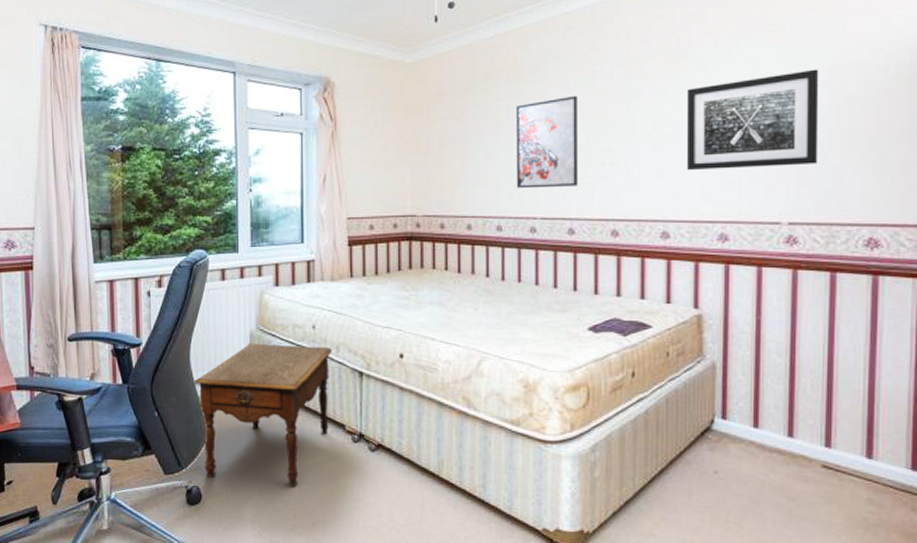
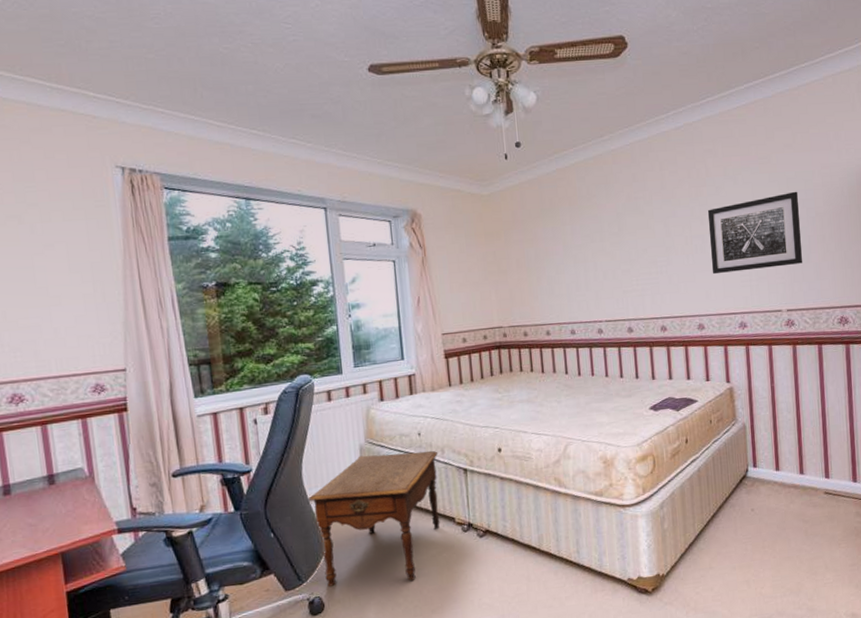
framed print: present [515,95,578,189] -> none [578,218,632,298]

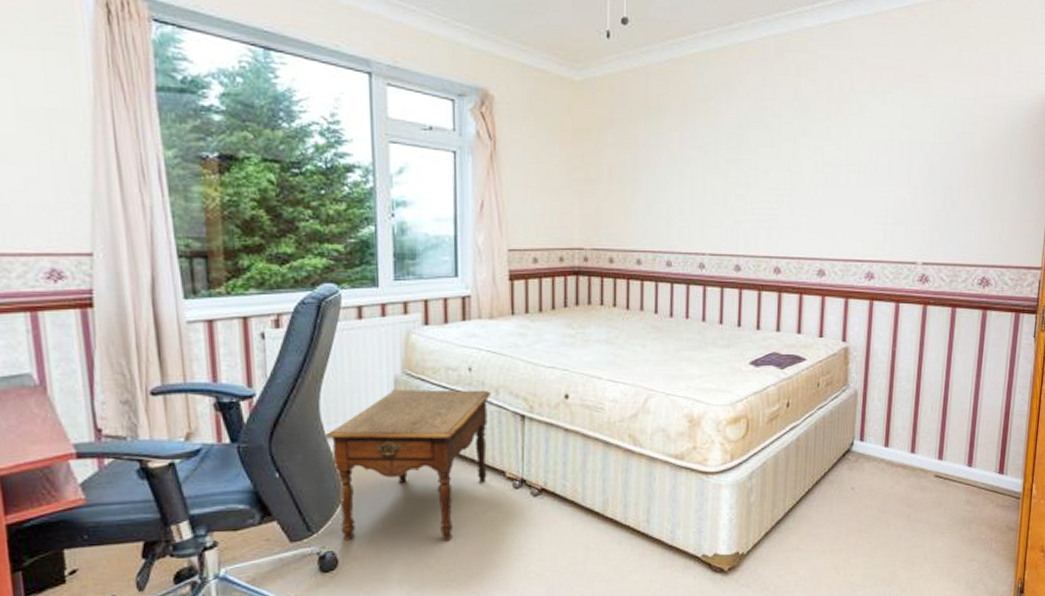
wall art: present [707,191,803,275] -> none [842,121,955,212]

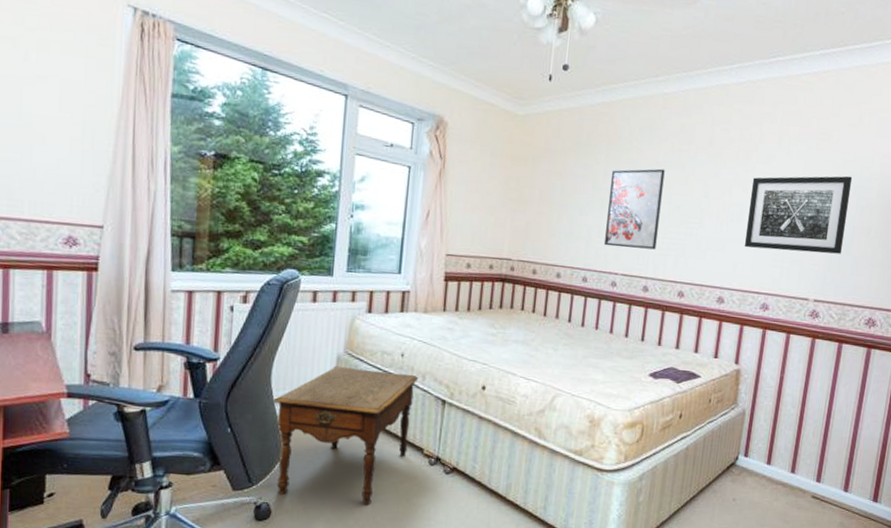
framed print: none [686,130,748,224] -> present [604,168,665,250]
wall art: none [842,121,955,212] -> present [744,176,853,254]

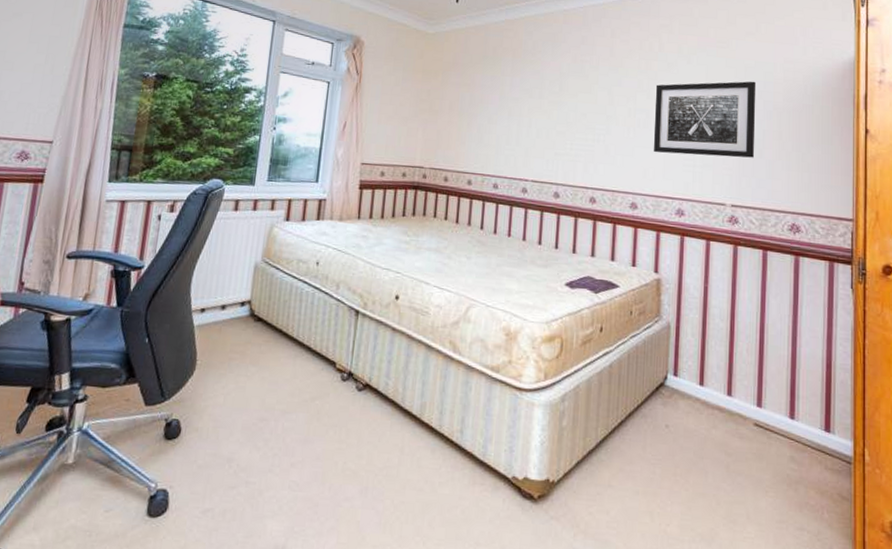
side table: present [273,365,419,505] -> none [189,274,333,424]
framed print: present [604,168,665,250] -> none [513,78,569,156]

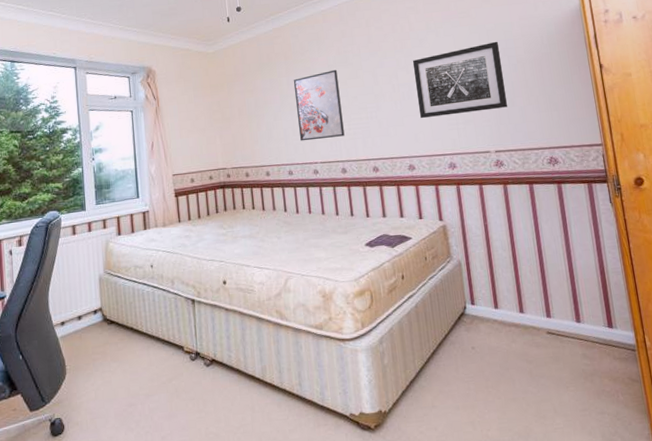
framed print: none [513,78,569,156] -> present [293,69,345,141]

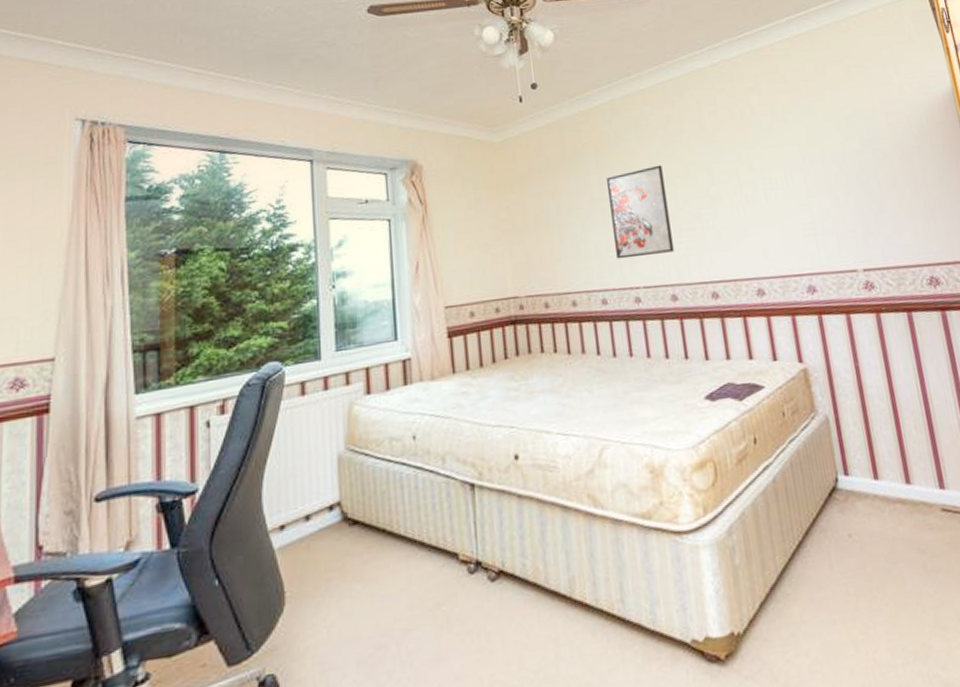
wall art: present [412,41,508,119] -> none [756,130,876,229]

